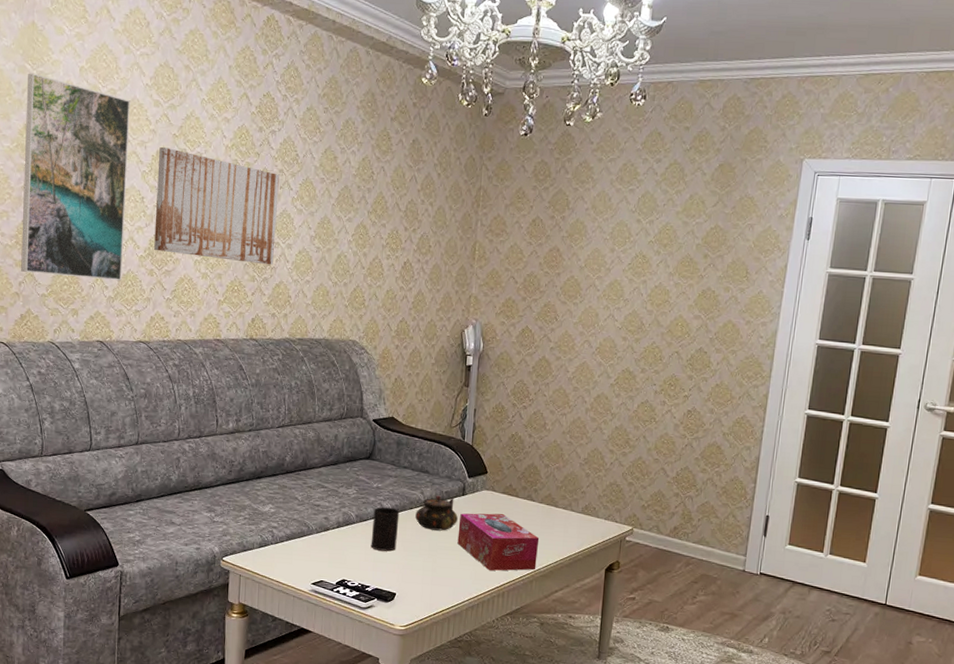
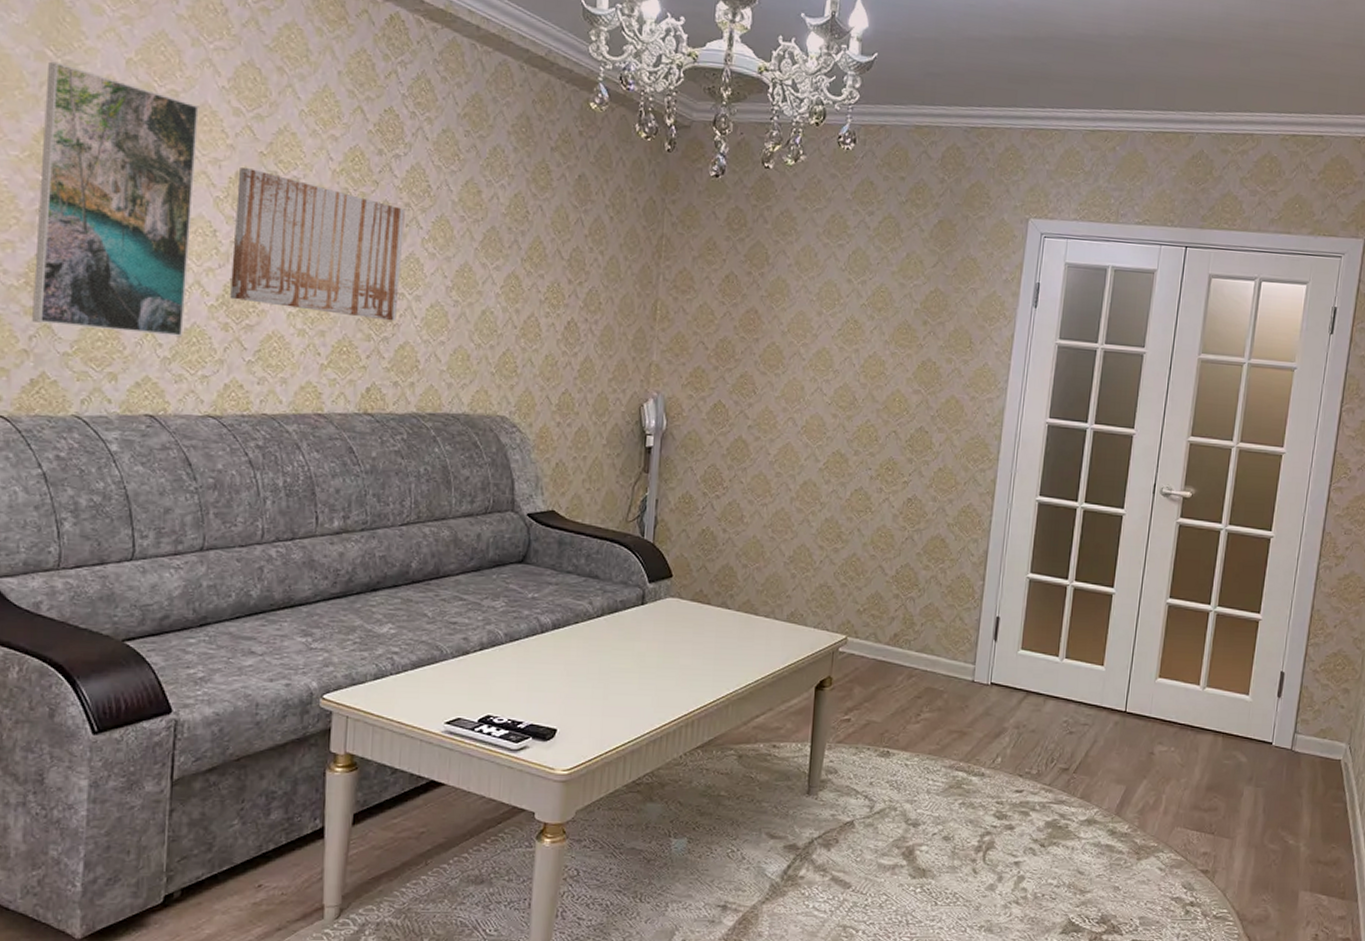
cup: present [371,507,400,552] -> none [524,622,562,677]
teapot: present [415,495,458,531] -> none [582,605,636,649]
tissue box: present [457,513,540,571] -> none [635,625,737,695]

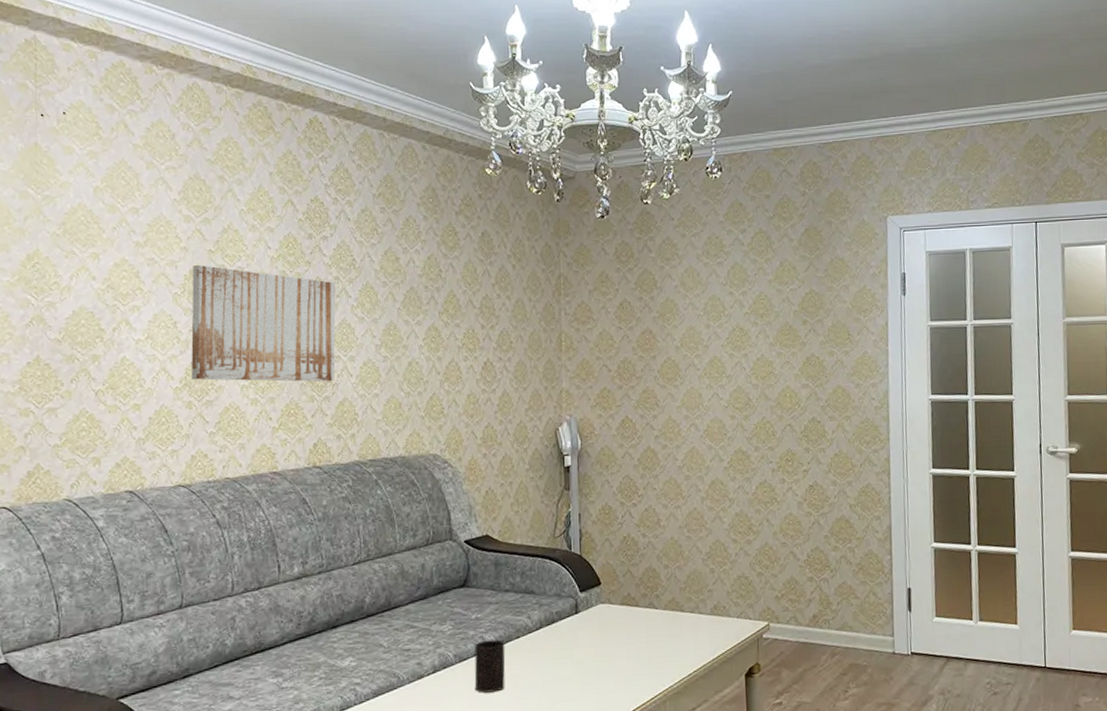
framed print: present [32,61,199,336] -> none [27,198,156,422]
cup: none [524,622,562,677] -> present [474,640,506,693]

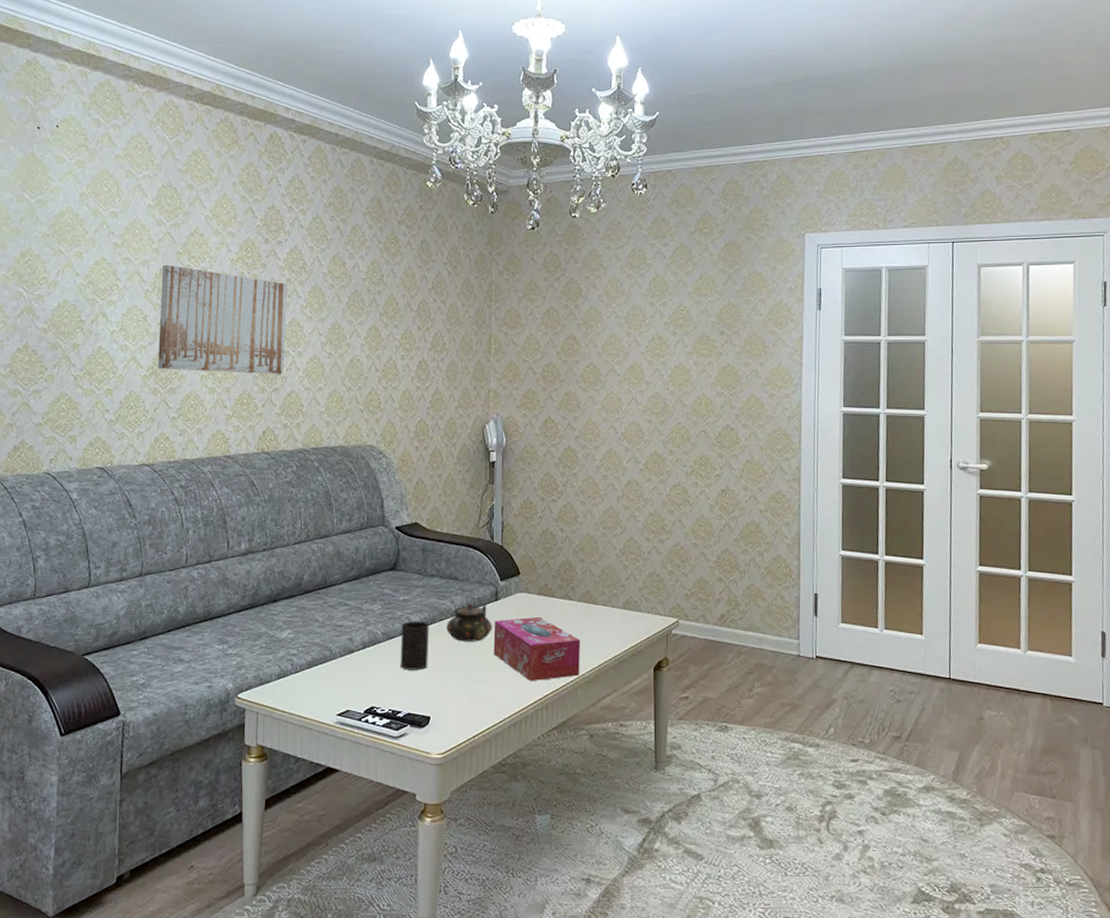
teapot: none [524,617,573,660] -> present [447,603,492,642]
tissue box: none [574,628,668,696] -> present [493,617,581,681]

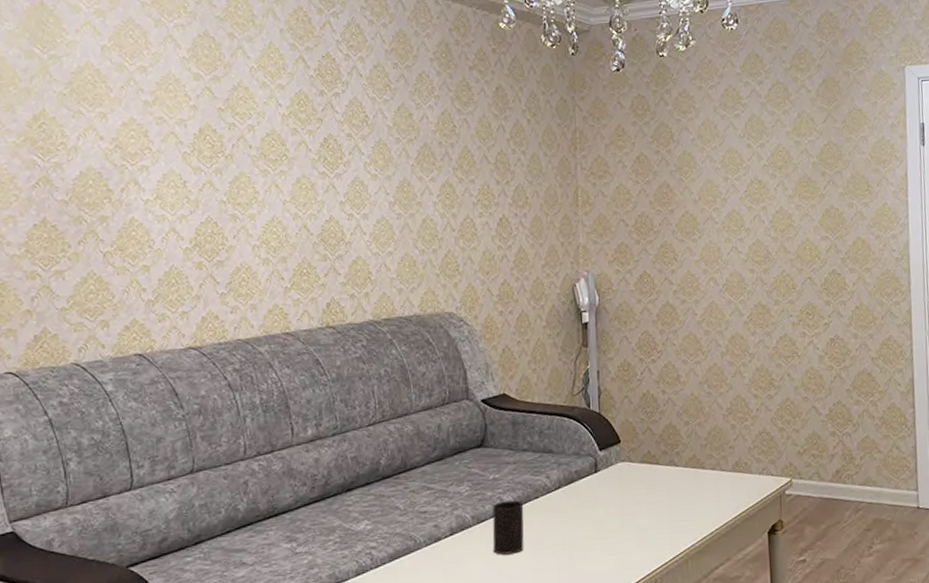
wall art: present [158,265,287,375] -> none [201,123,348,241]
teapot: present [447,603,492,642] -> none [542,477,593,520]
tissue box: present [493,617,581,681] -> none [594,487,690,556]

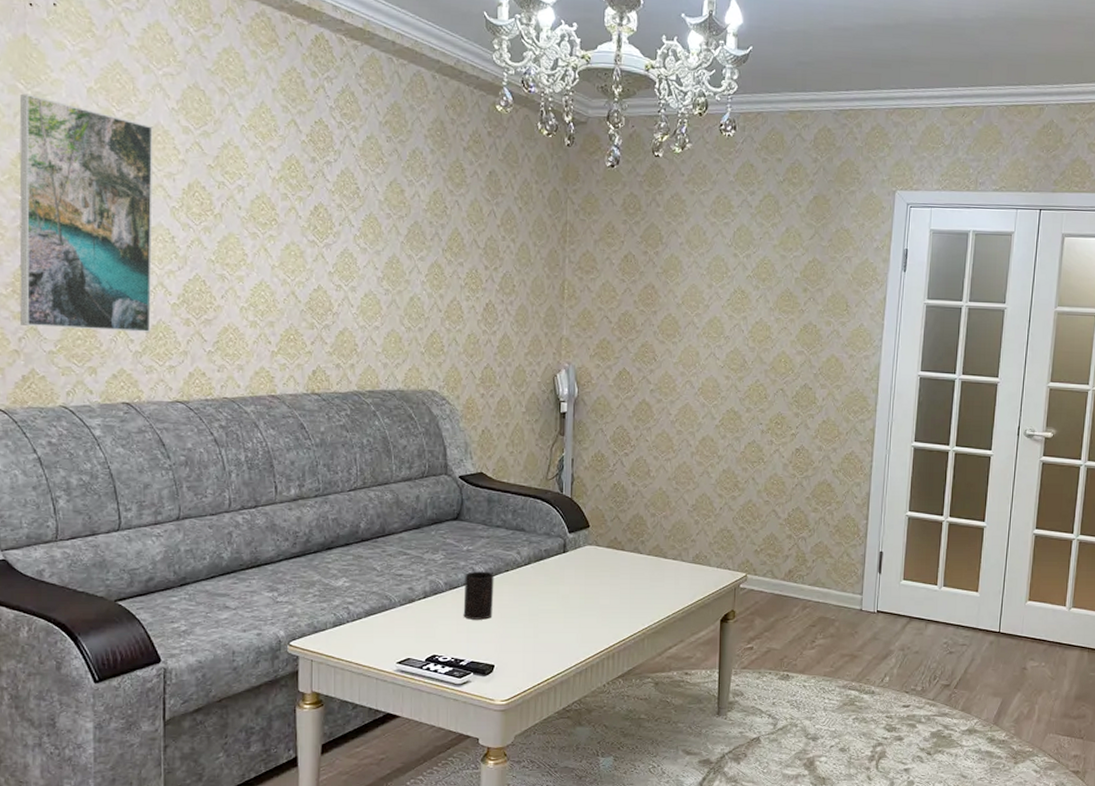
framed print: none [33,57,165,285] -> present [19,93,153,332]

